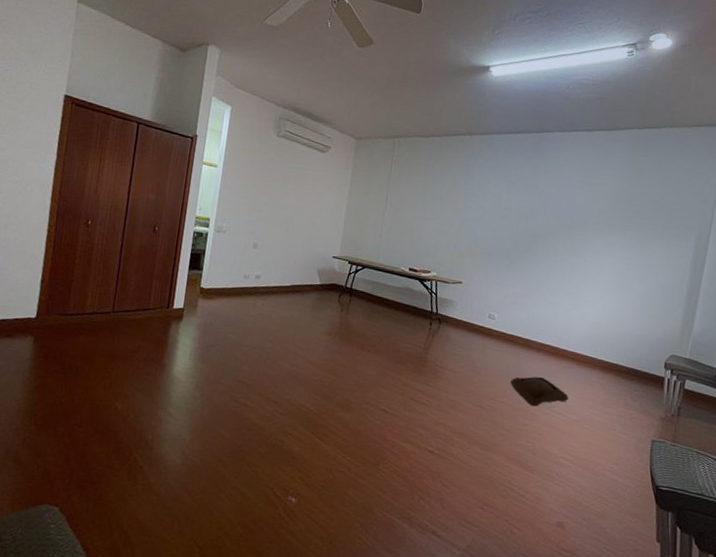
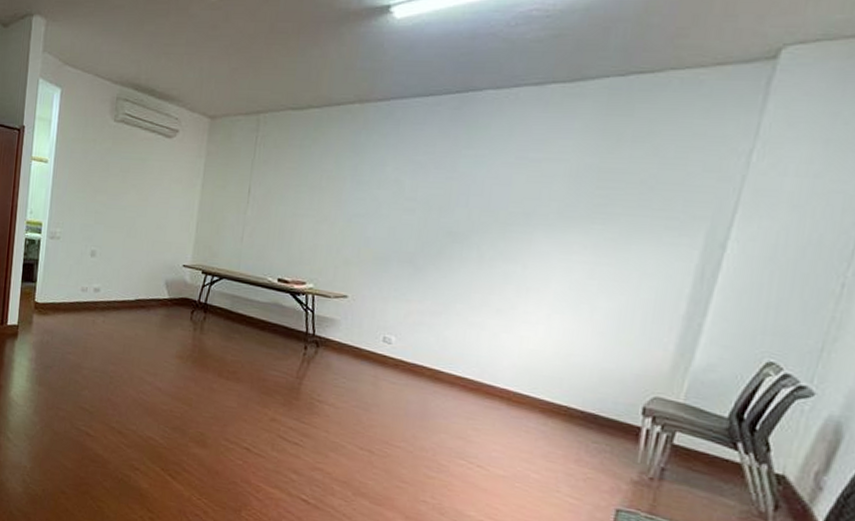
tricorn hat: present [510,376,569,407] -> none [410,417,493,456]

